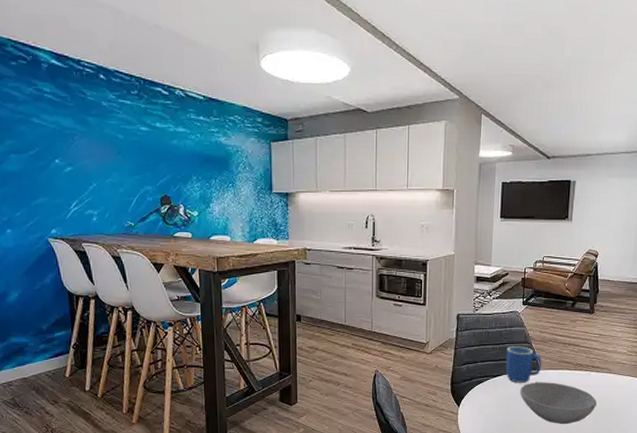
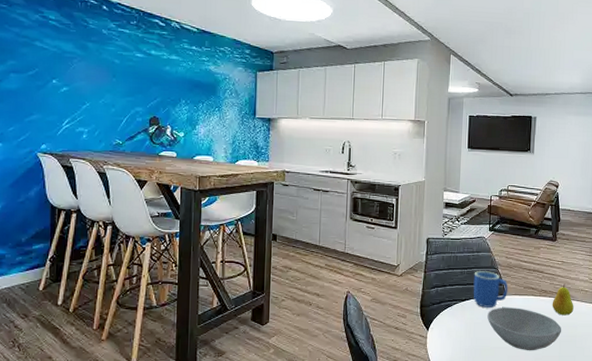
fruit: none [587,356,611,389] -> present [552,283,574,316]

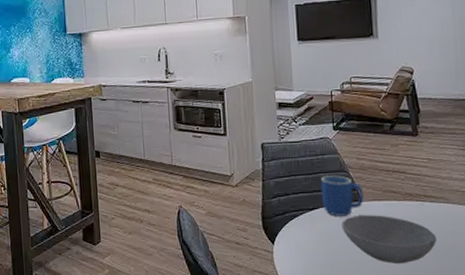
fruit: present [552,283,574,316] -> none [420,184,450,222]

